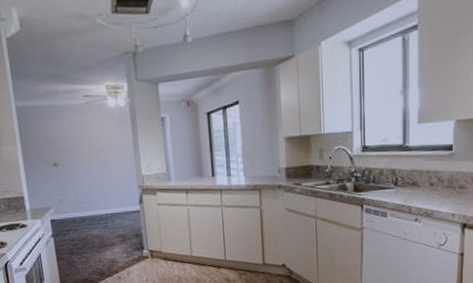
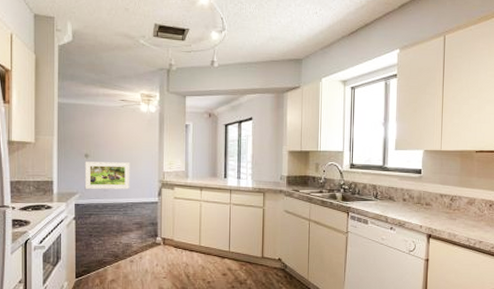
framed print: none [55,168,108,203] -> present [84,162,130,190]

